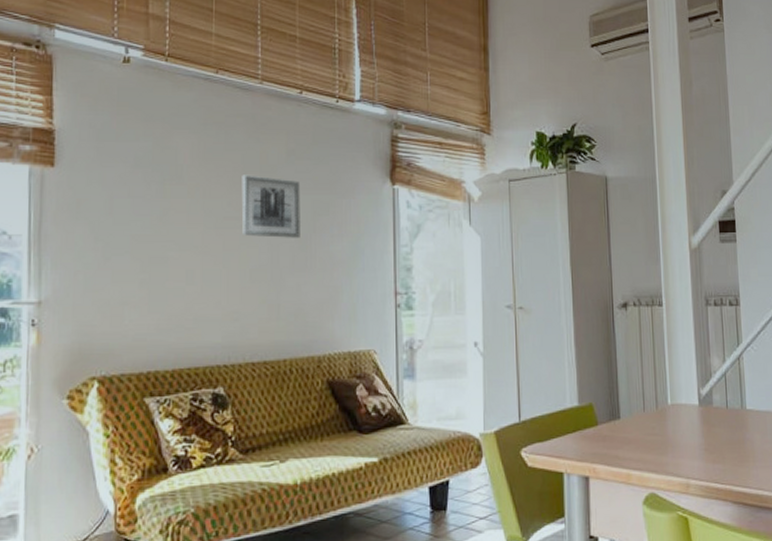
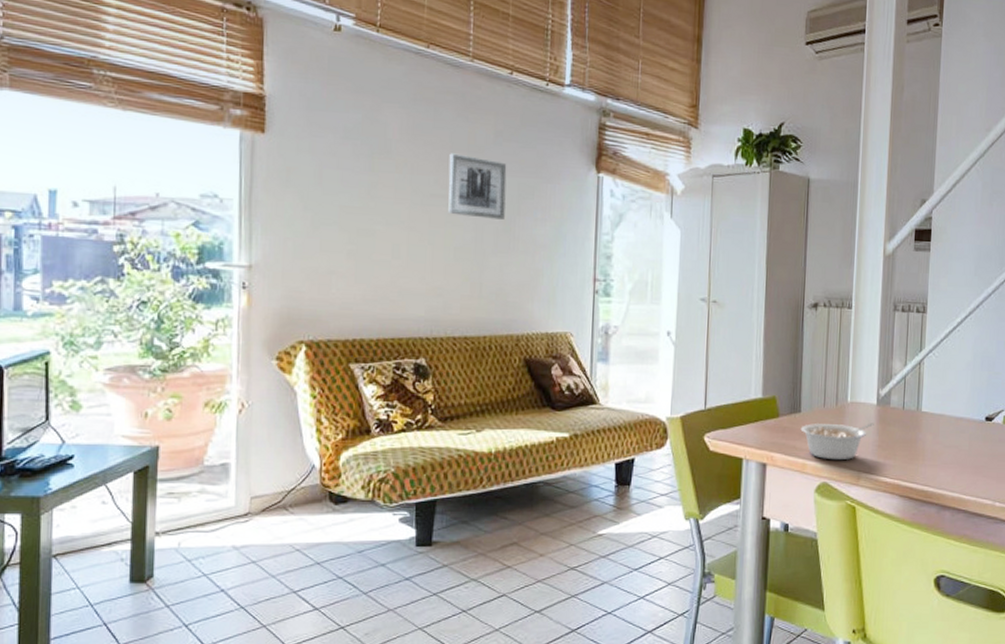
legume: none [621,425,698,468] -> present [800,422,874,461]

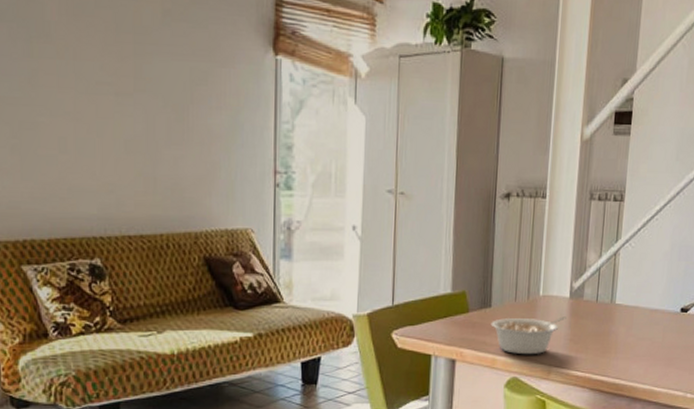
wall art: present [448,153,507,220] -> none [114,35,177,109]

